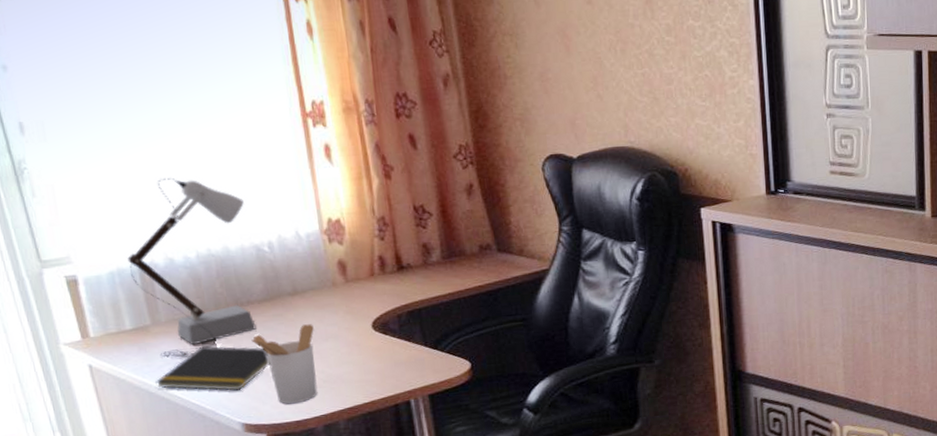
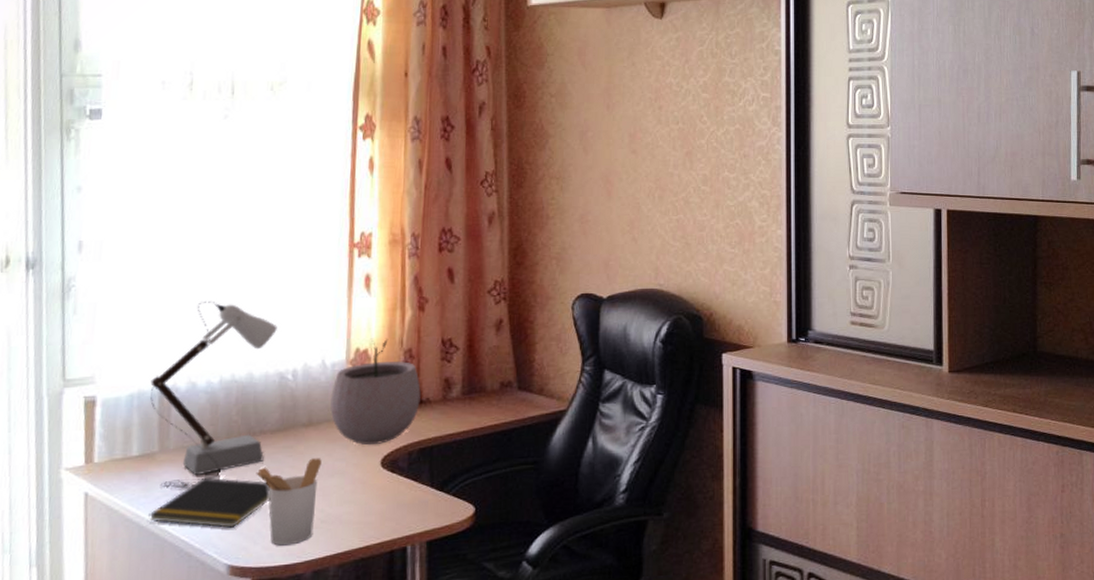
plant pot: none [311,208,402,310] -> present [330,339,421,445]

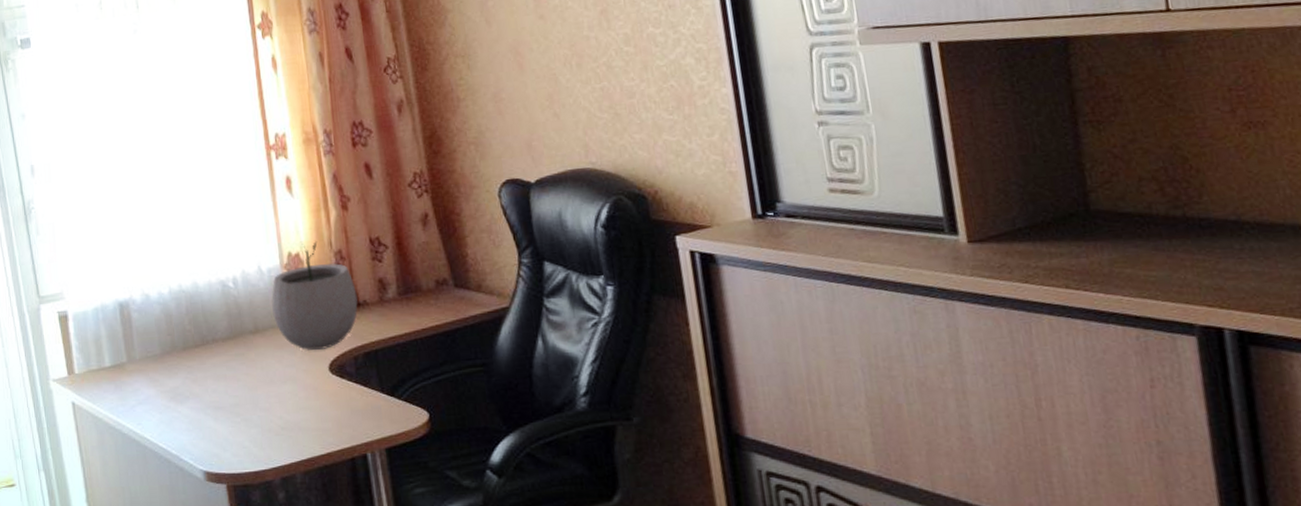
notepad: present [148,477,271,528] -> none [128,386,232,435]
desk lamp: present [150,302,277,488] -> none [110,214,220,397]
utensil holder: present [256,458,322,546] -> none [215,365,276,453]

